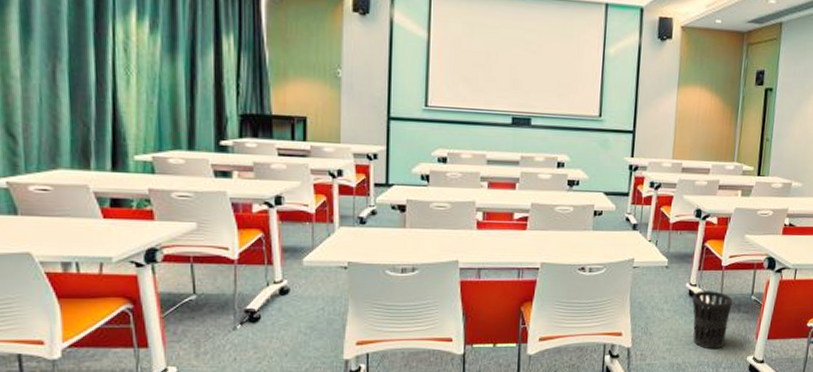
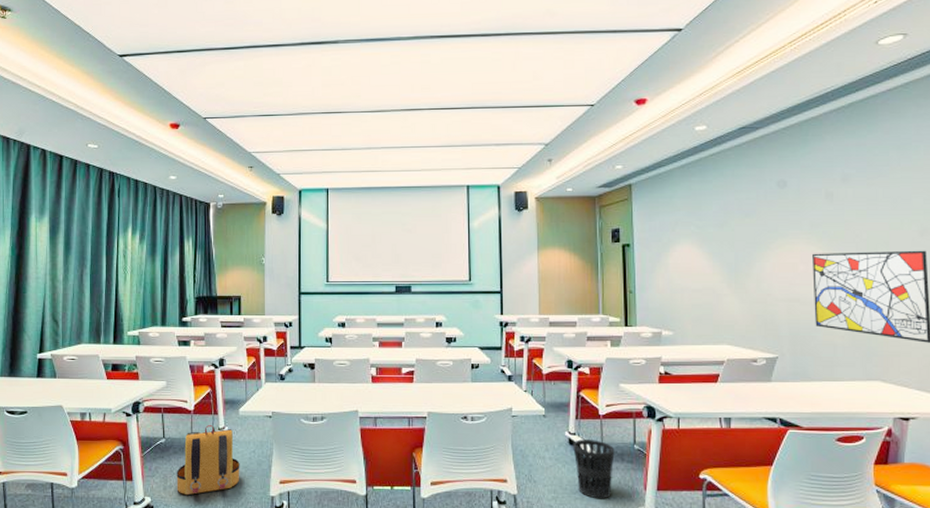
backpack: none [214,278,304,363] -> present [176,425,240,496]

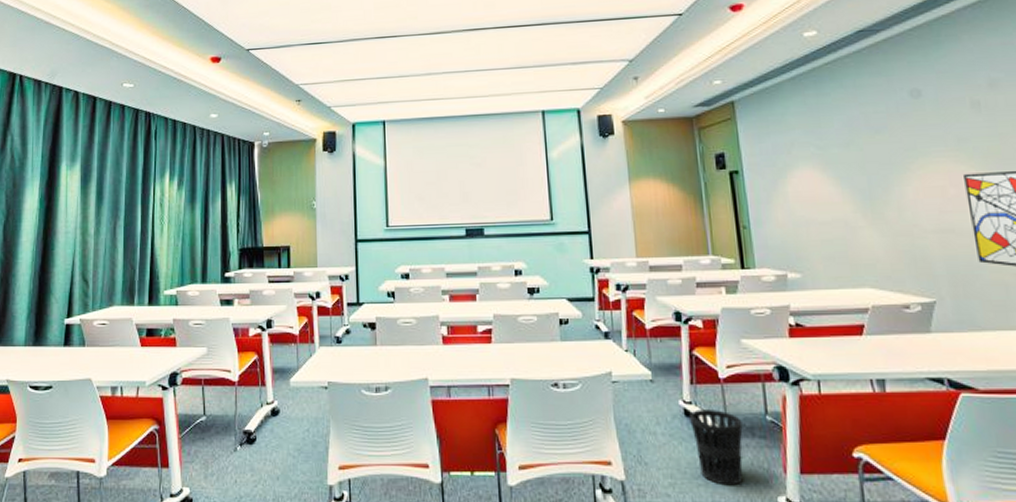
backpack: present [176,425,240,496] -> none [219,399,292,485]

